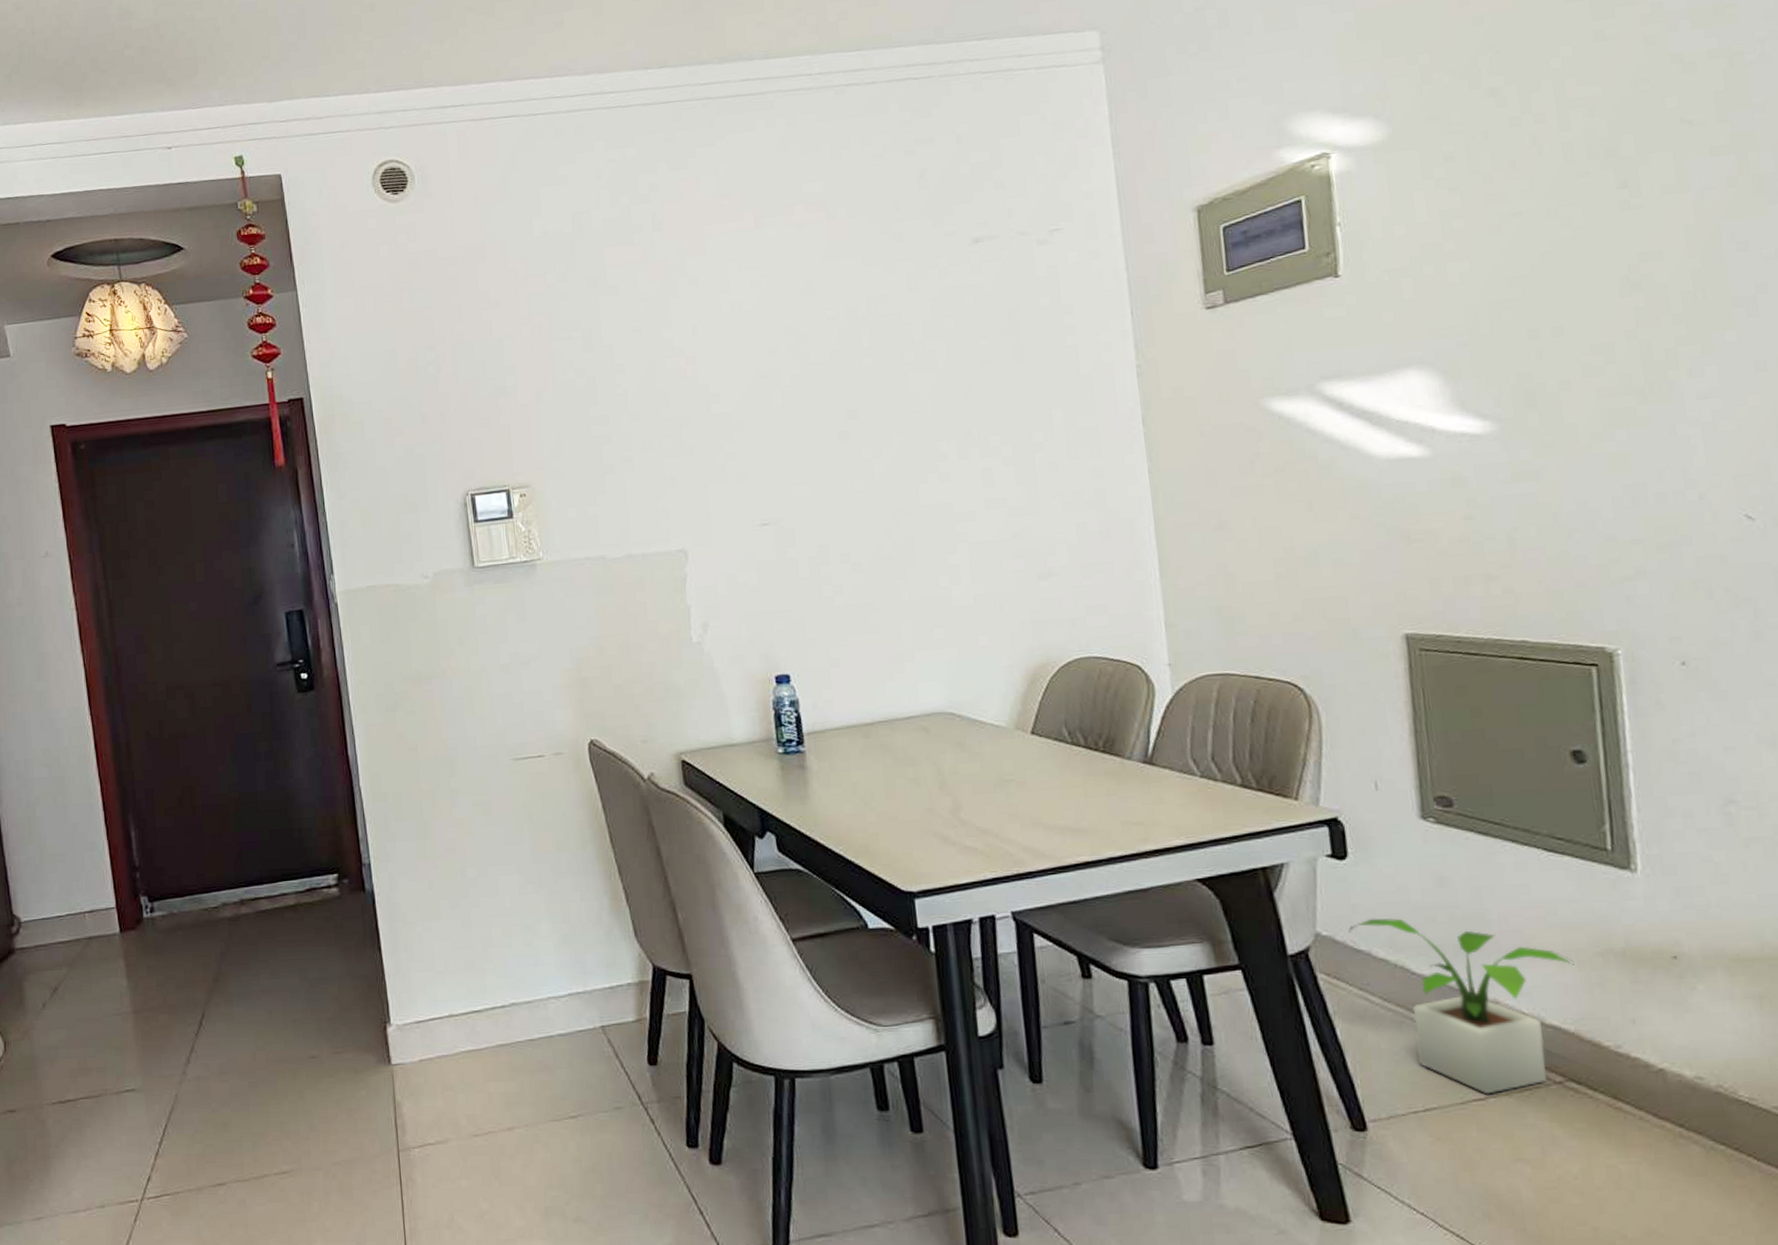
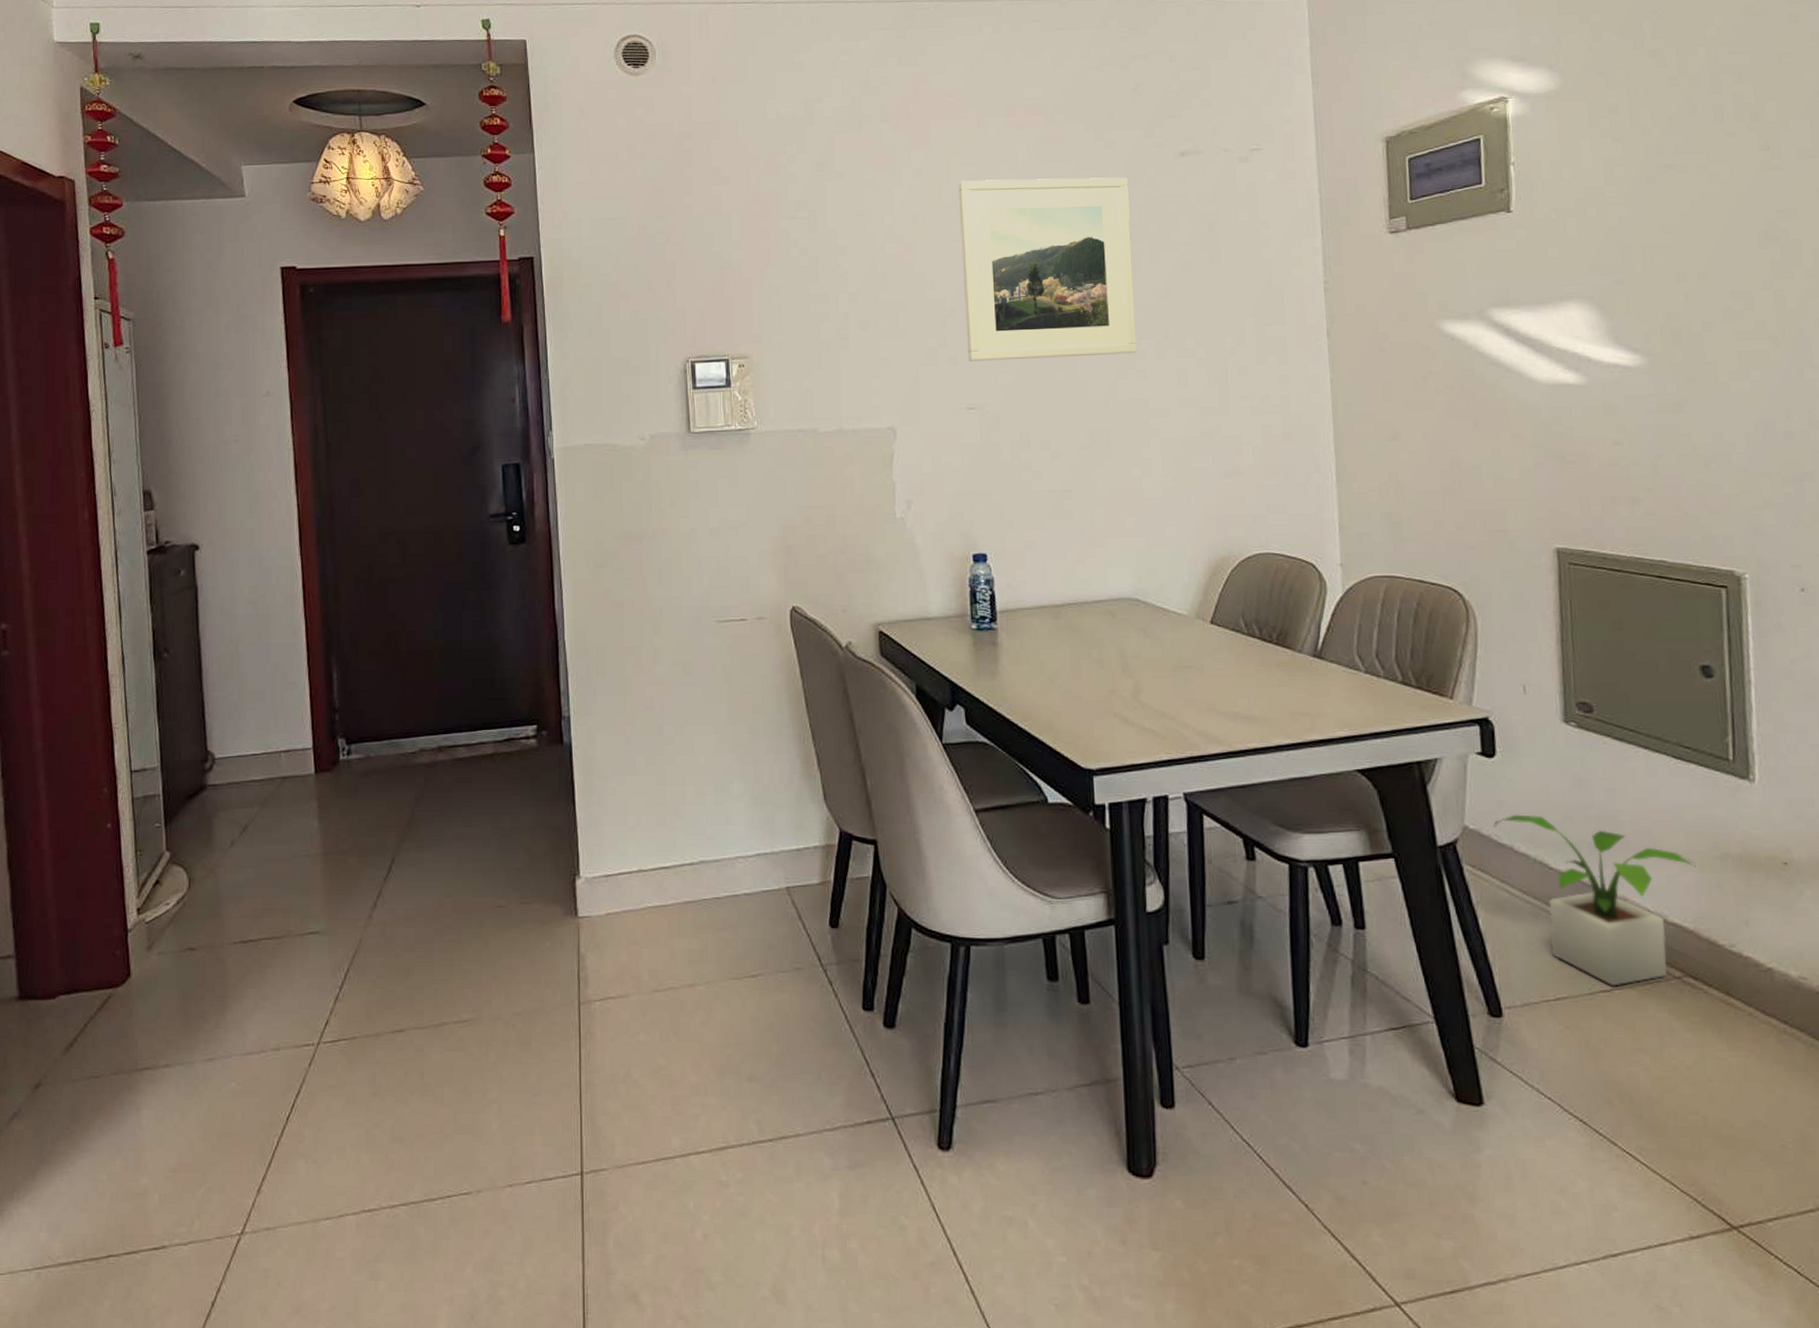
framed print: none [738,270,938,476] -> present [958,177,1137,362]

